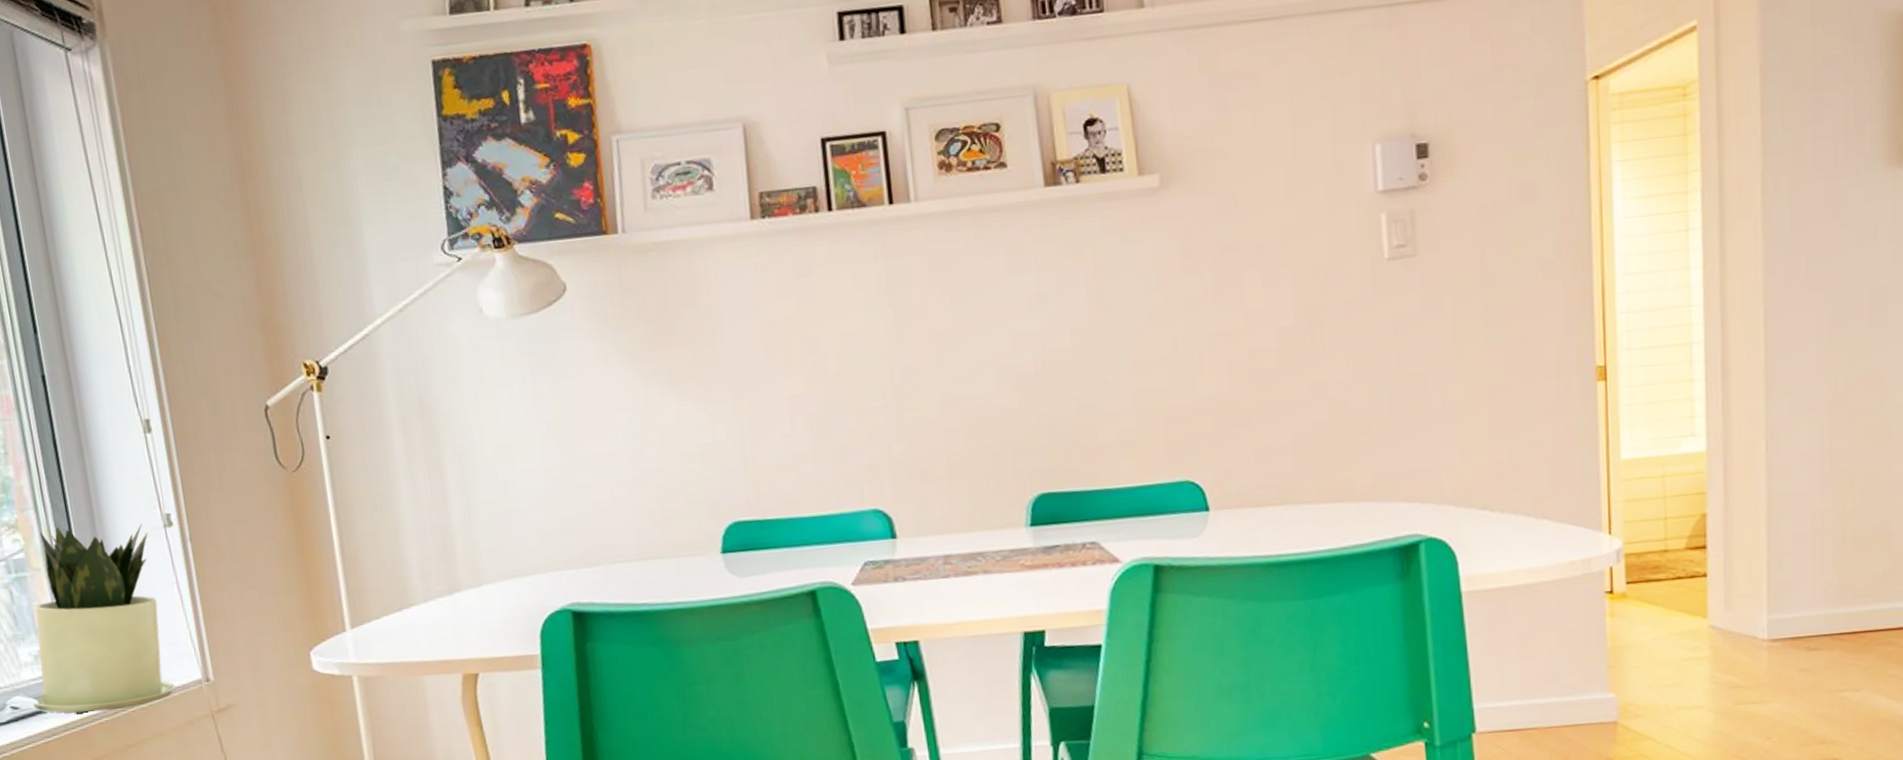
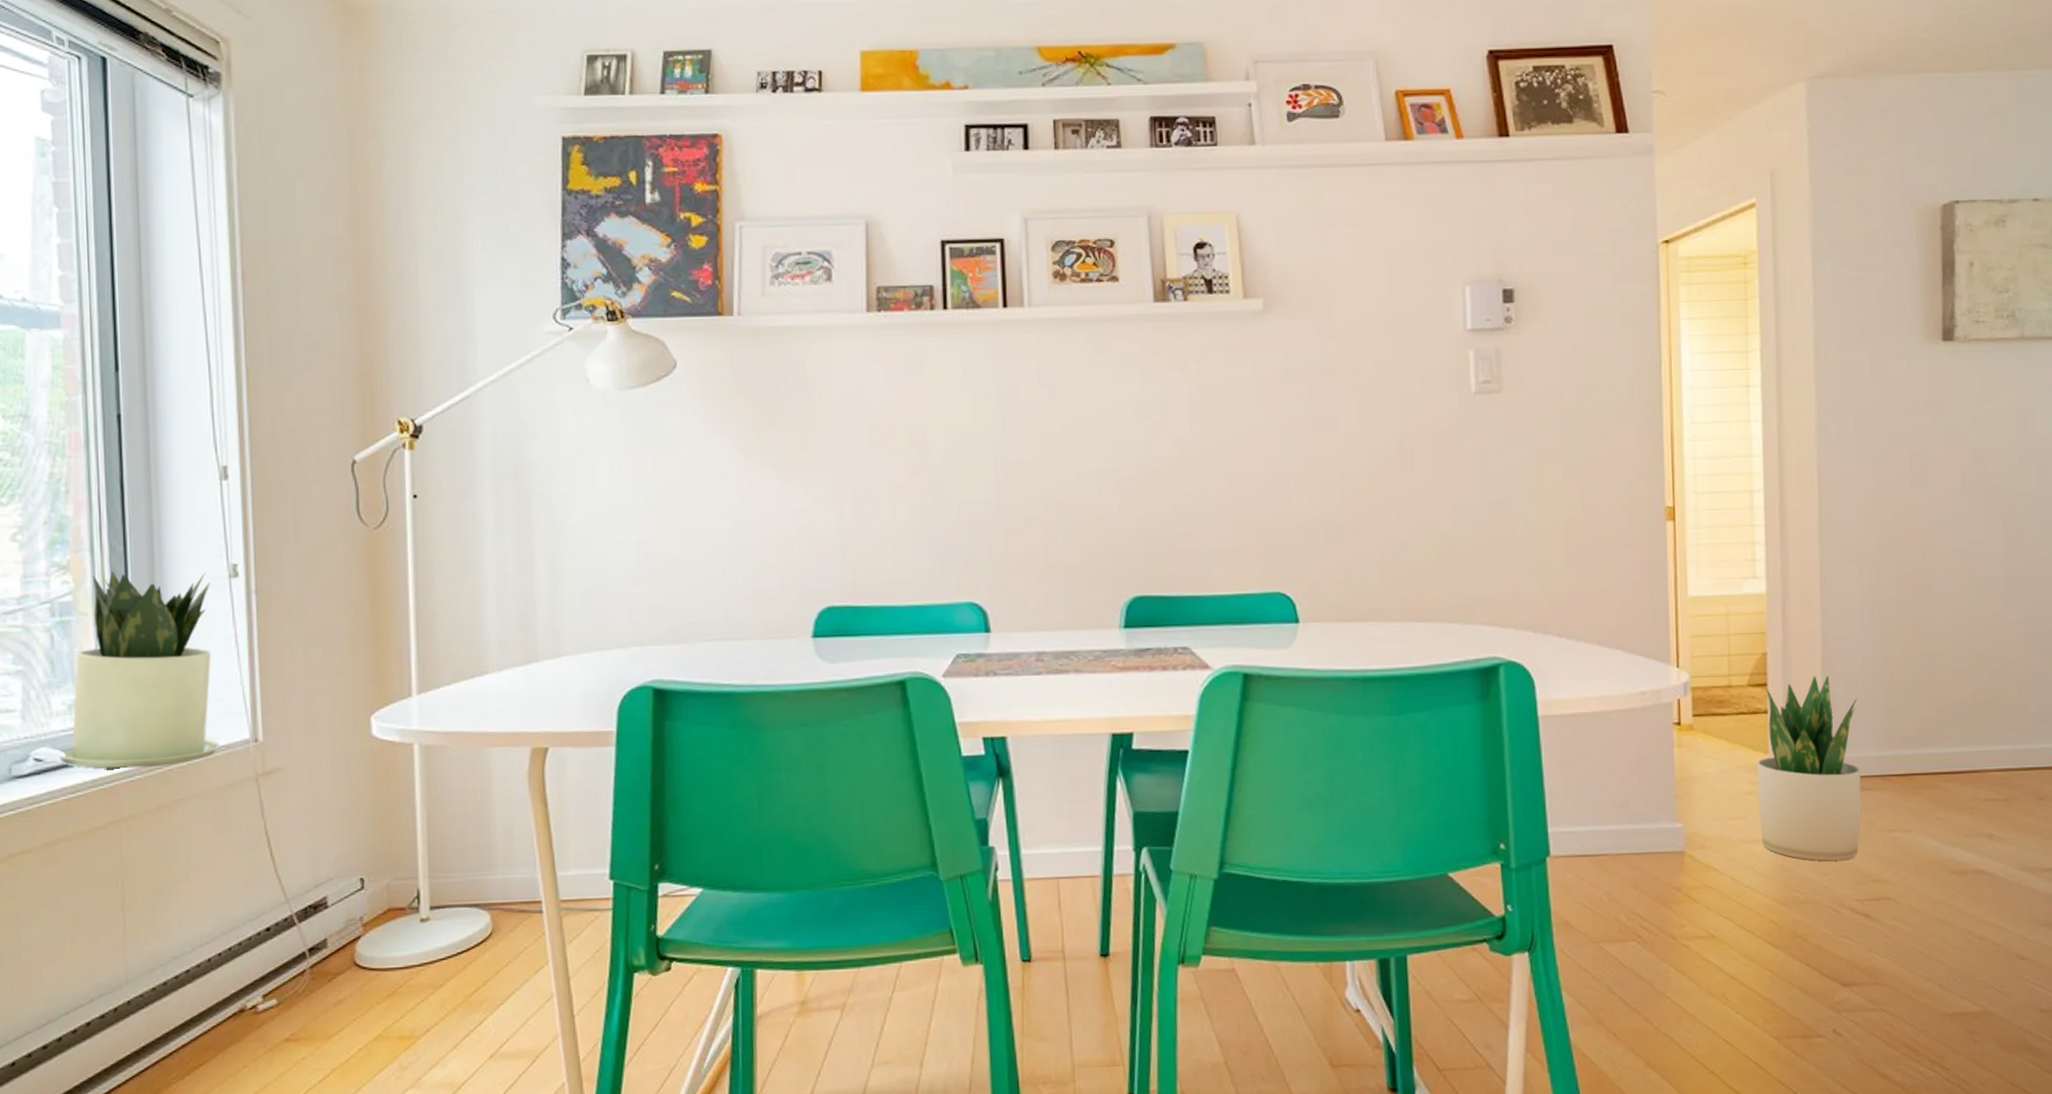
planter: none [1695,534,1808,725] -> present [1756,675,1862,862]

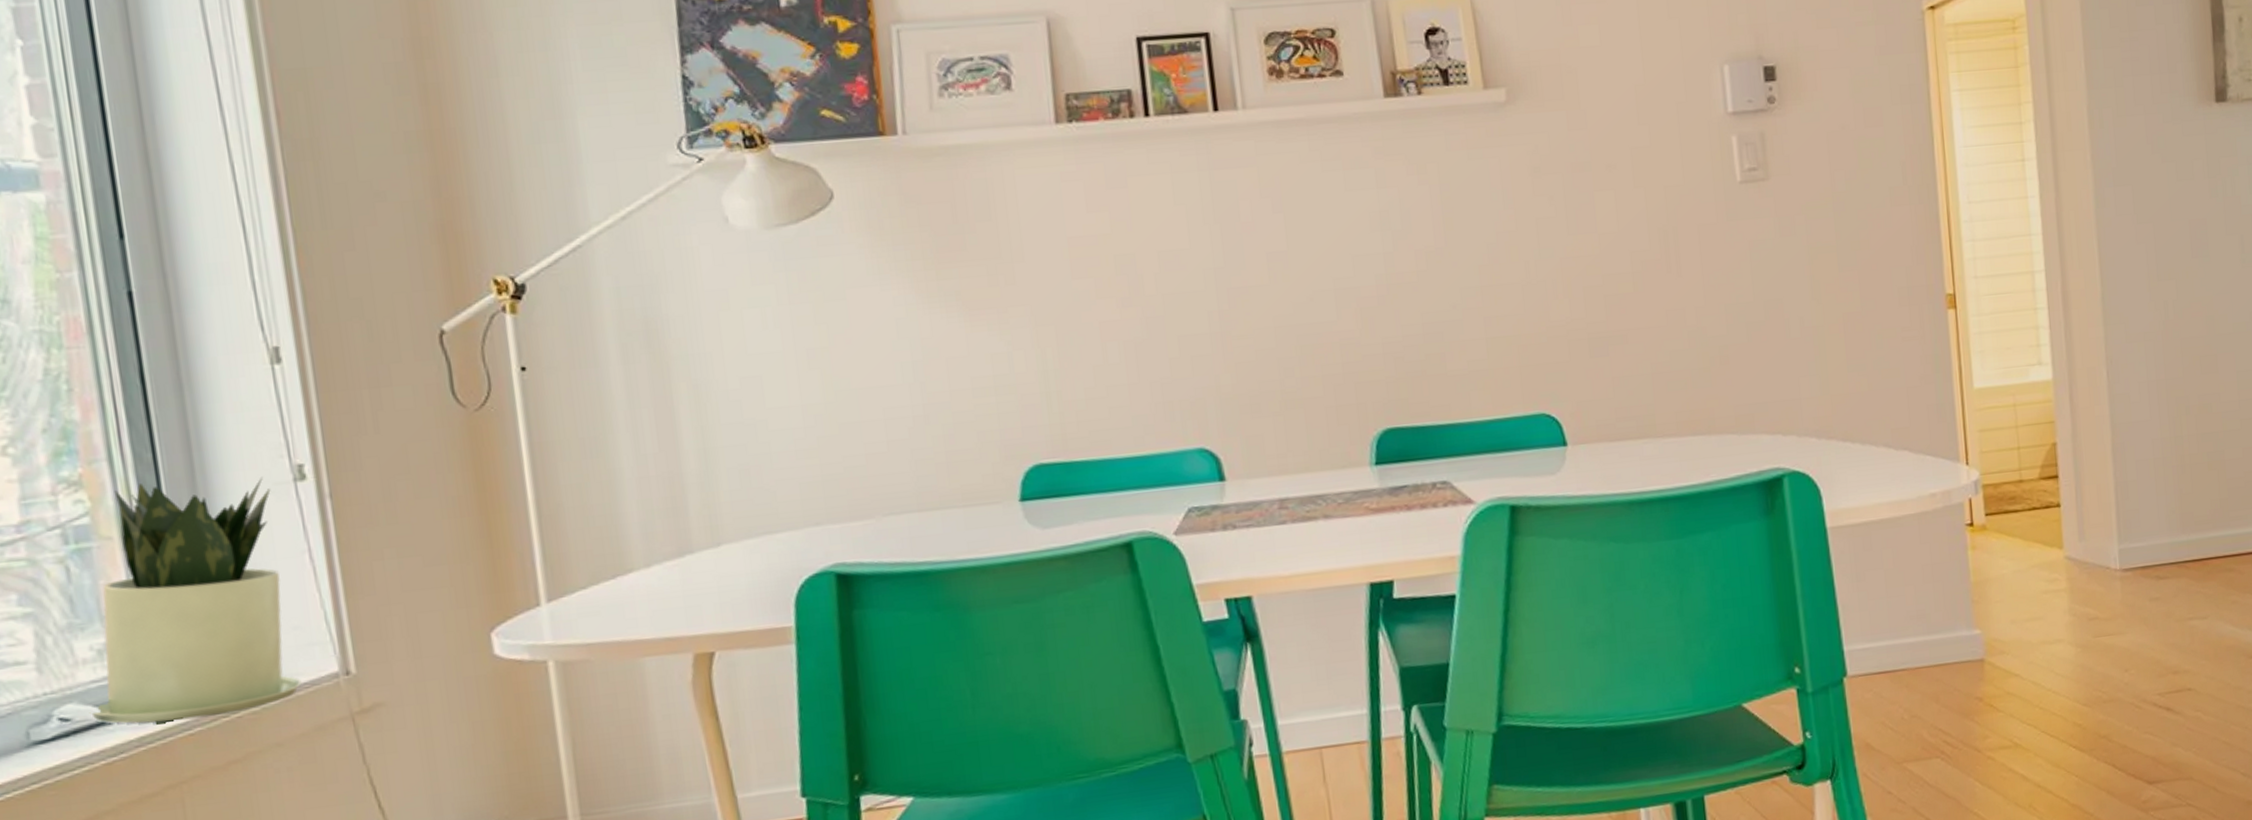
planter: present [1756,675,1862,862] -> none [2052,462,2159,657]

